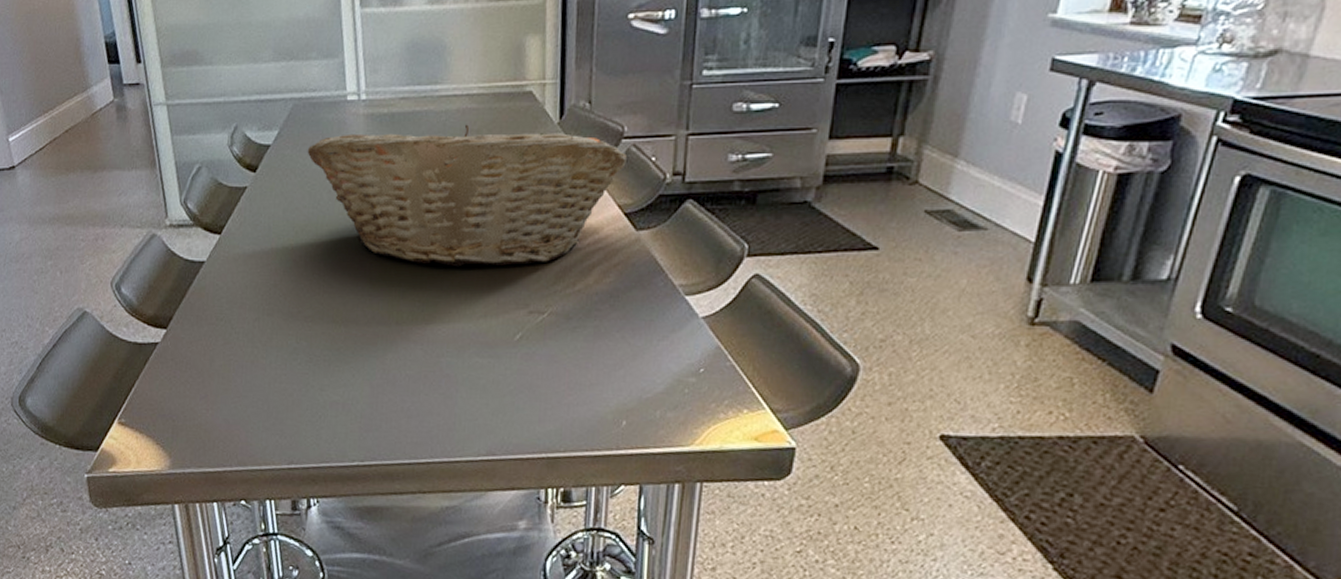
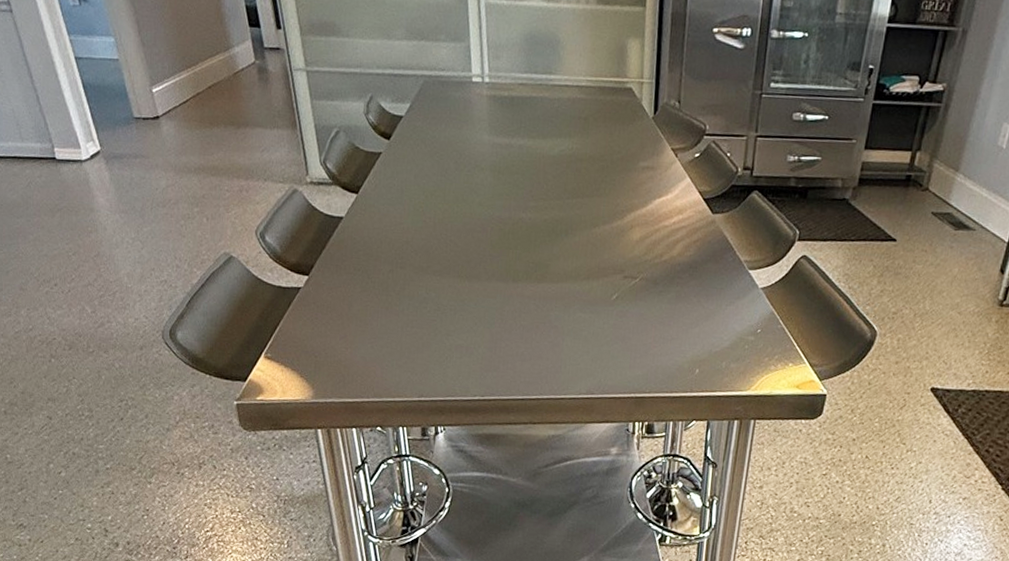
fruit basket: present [307,124,627,267] -> none [436,112,707,237]

